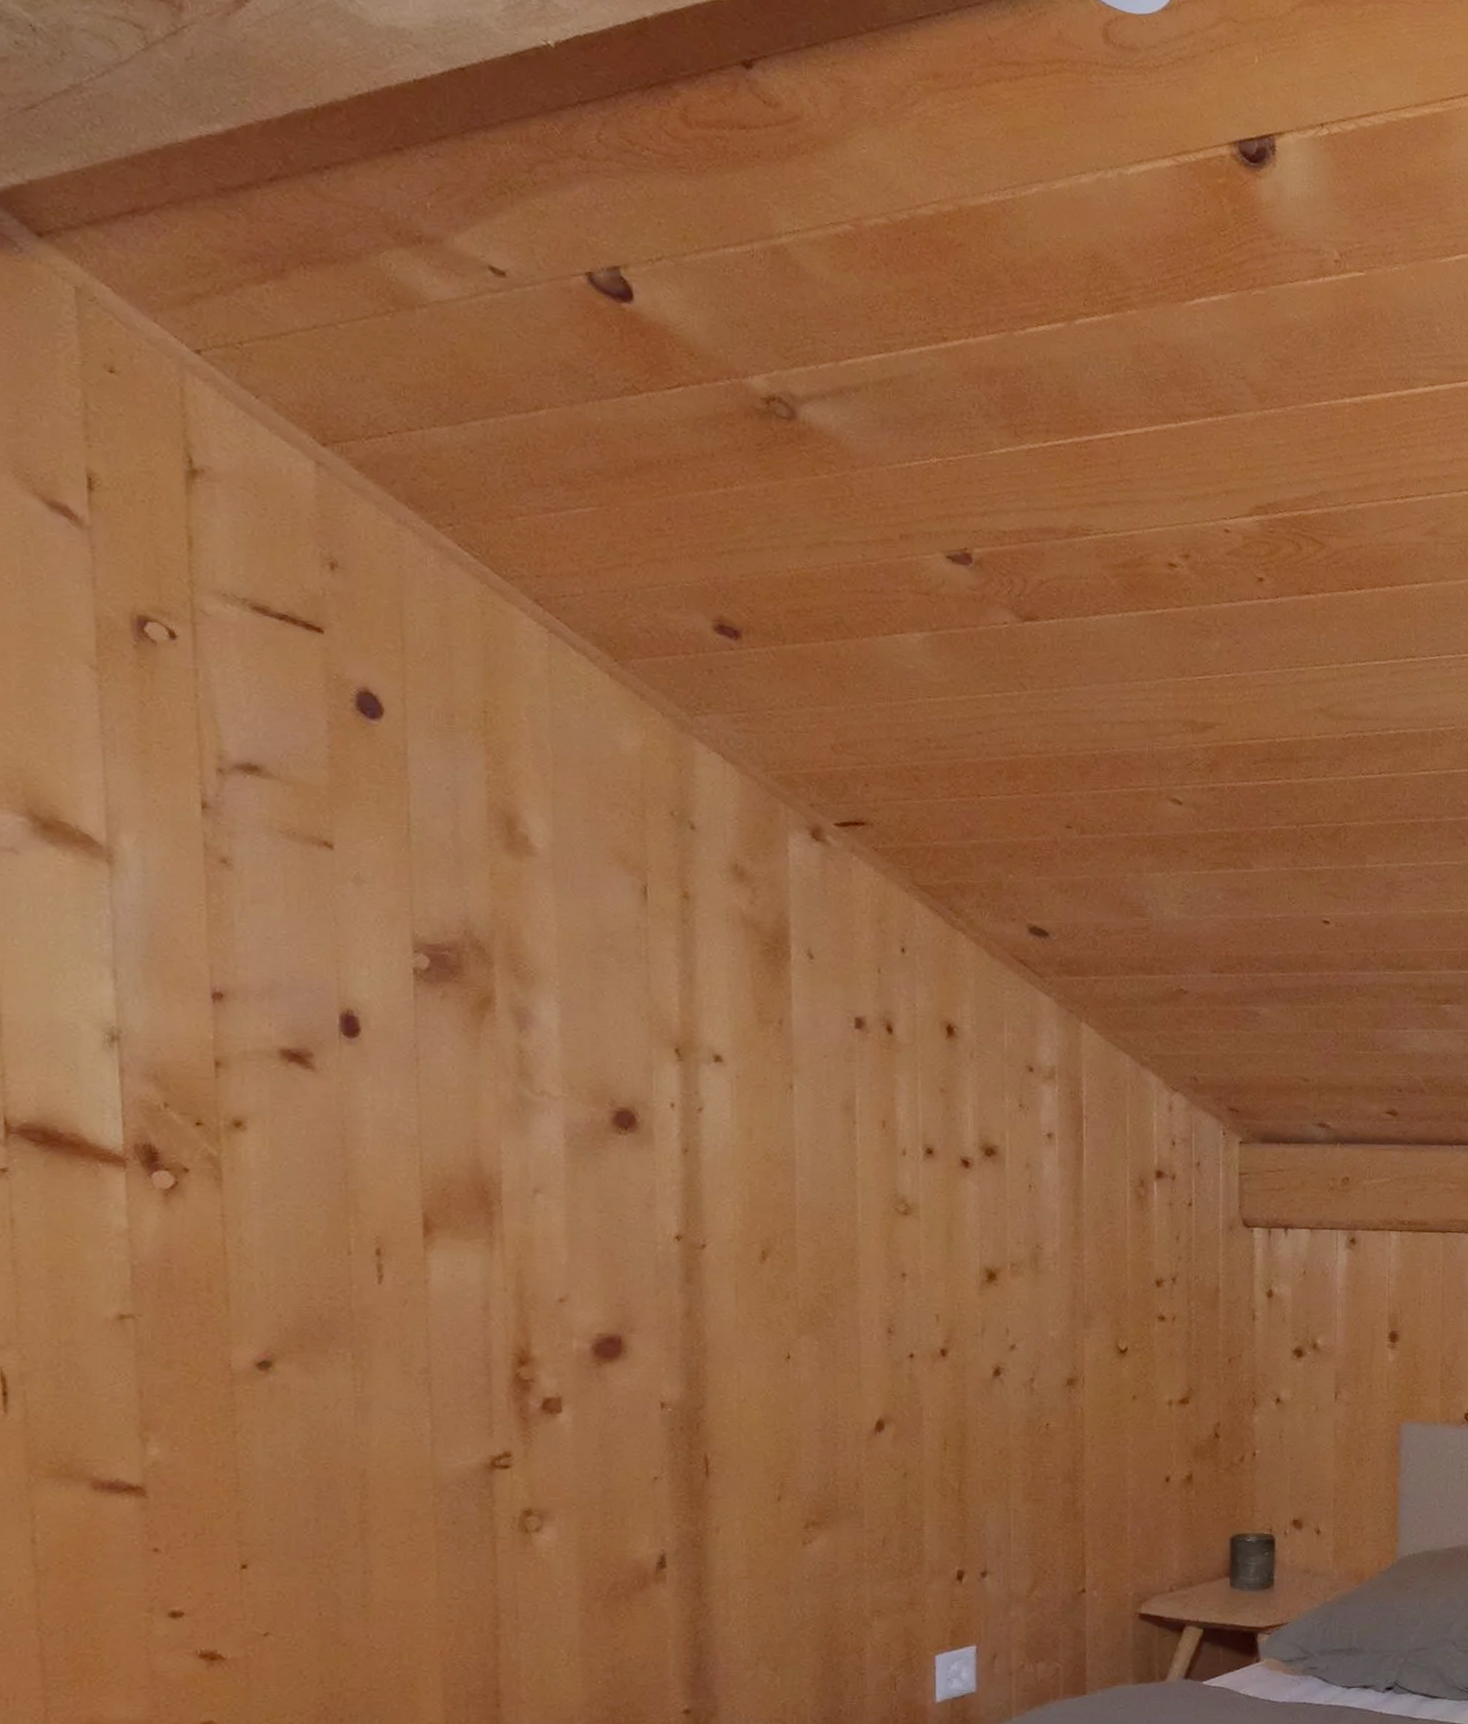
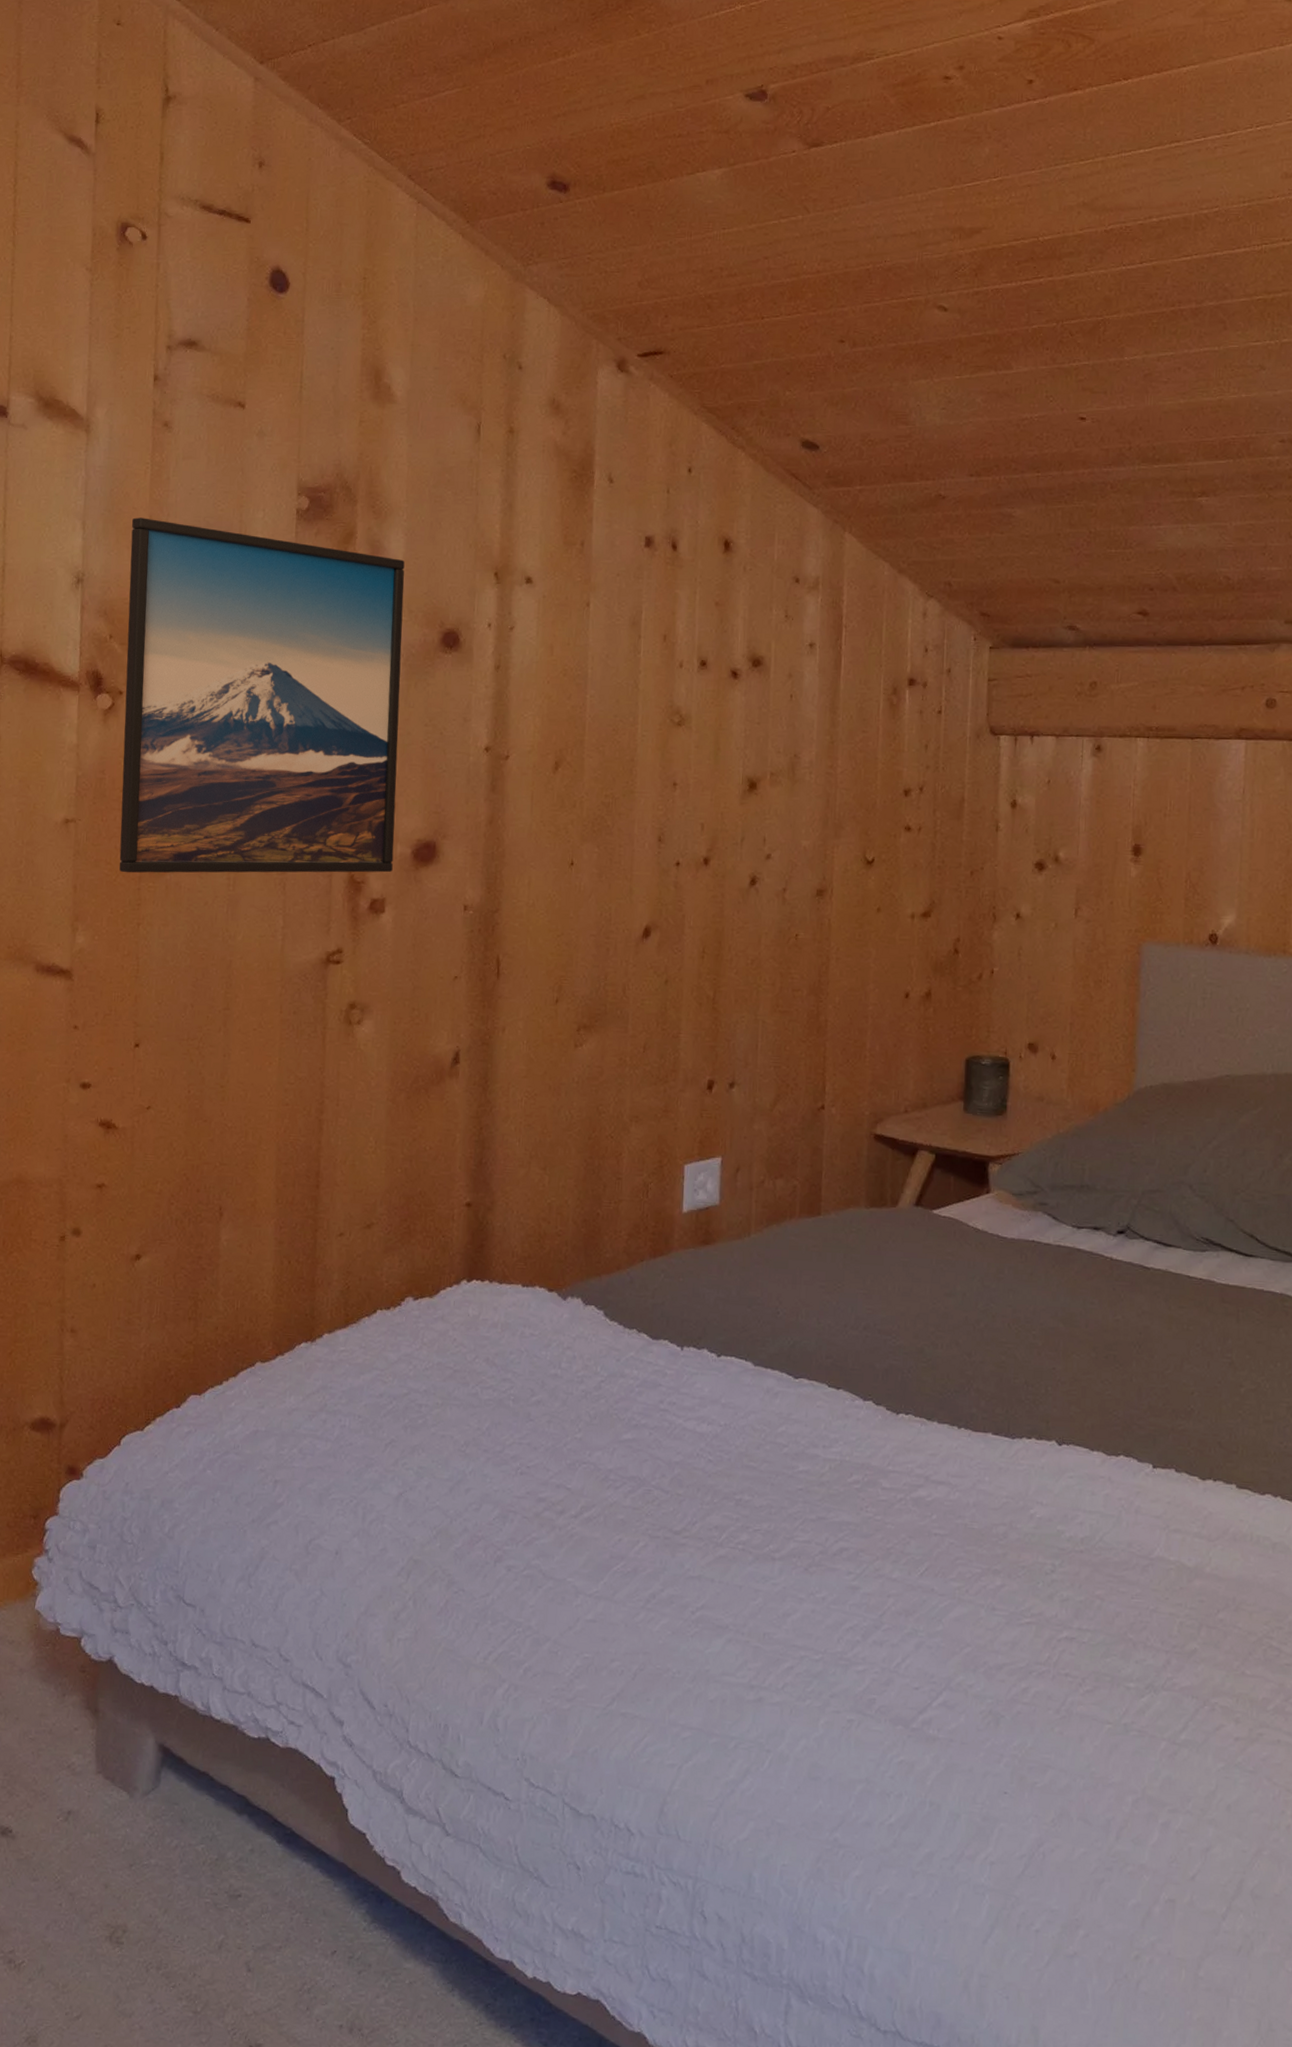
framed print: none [184,967,569,1375] -> present [119,517,405,873]

